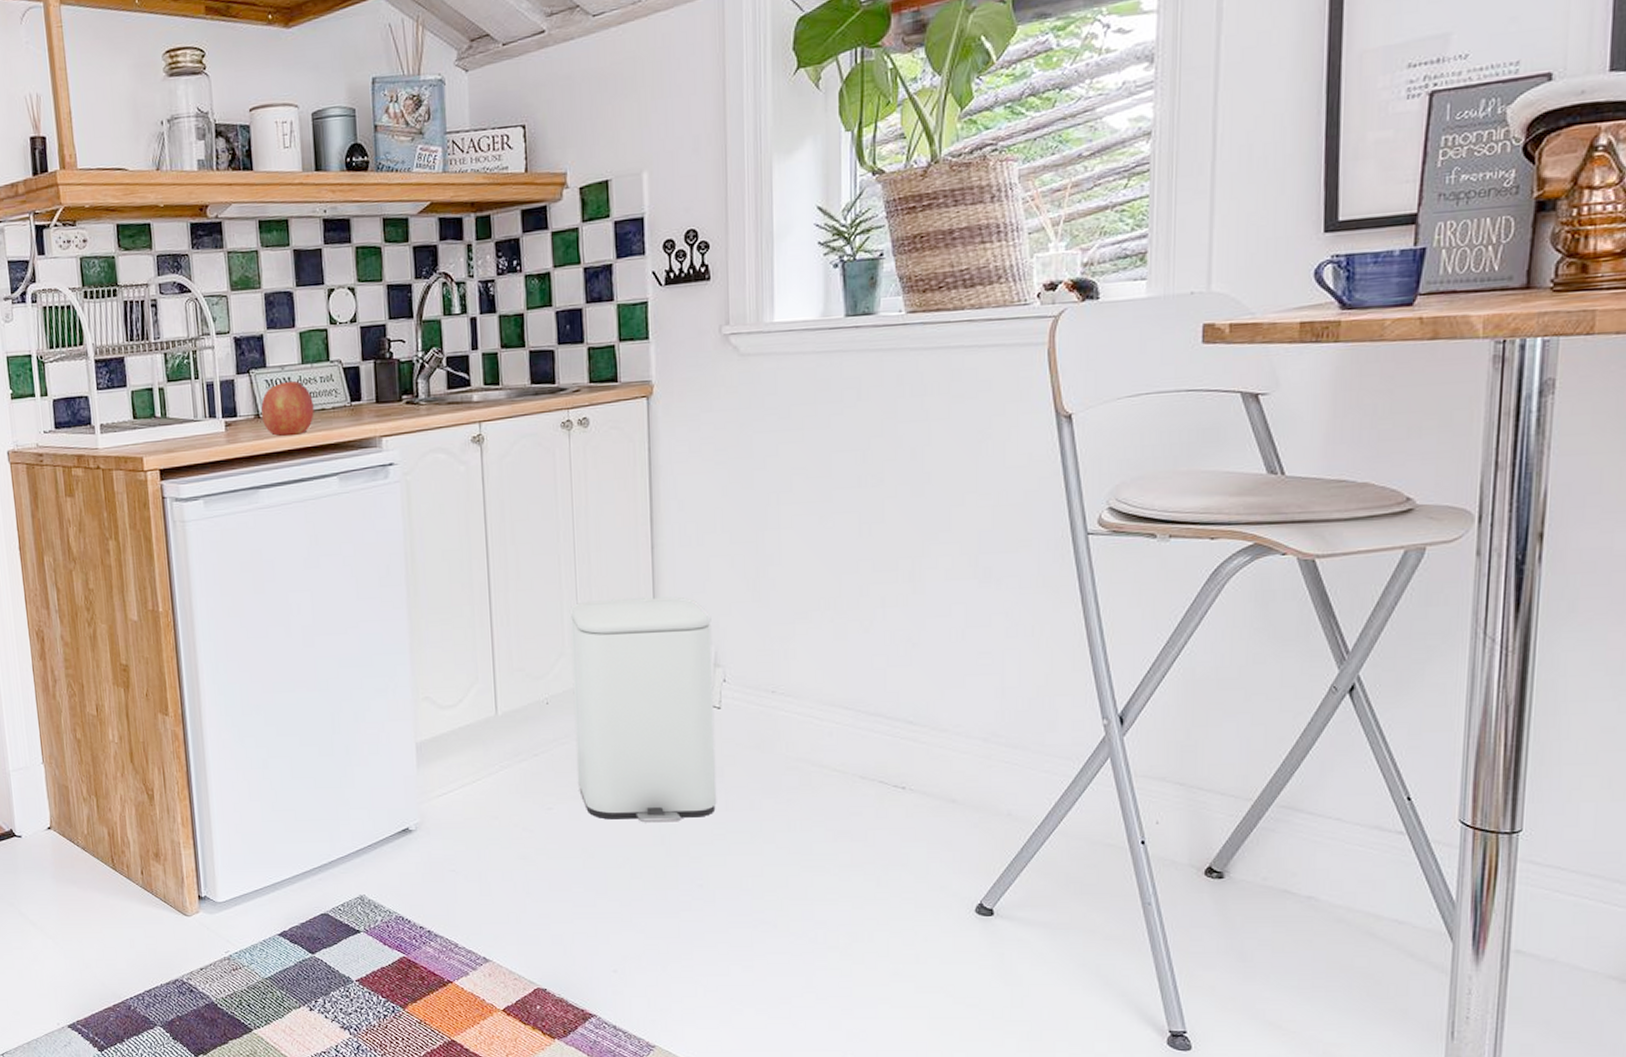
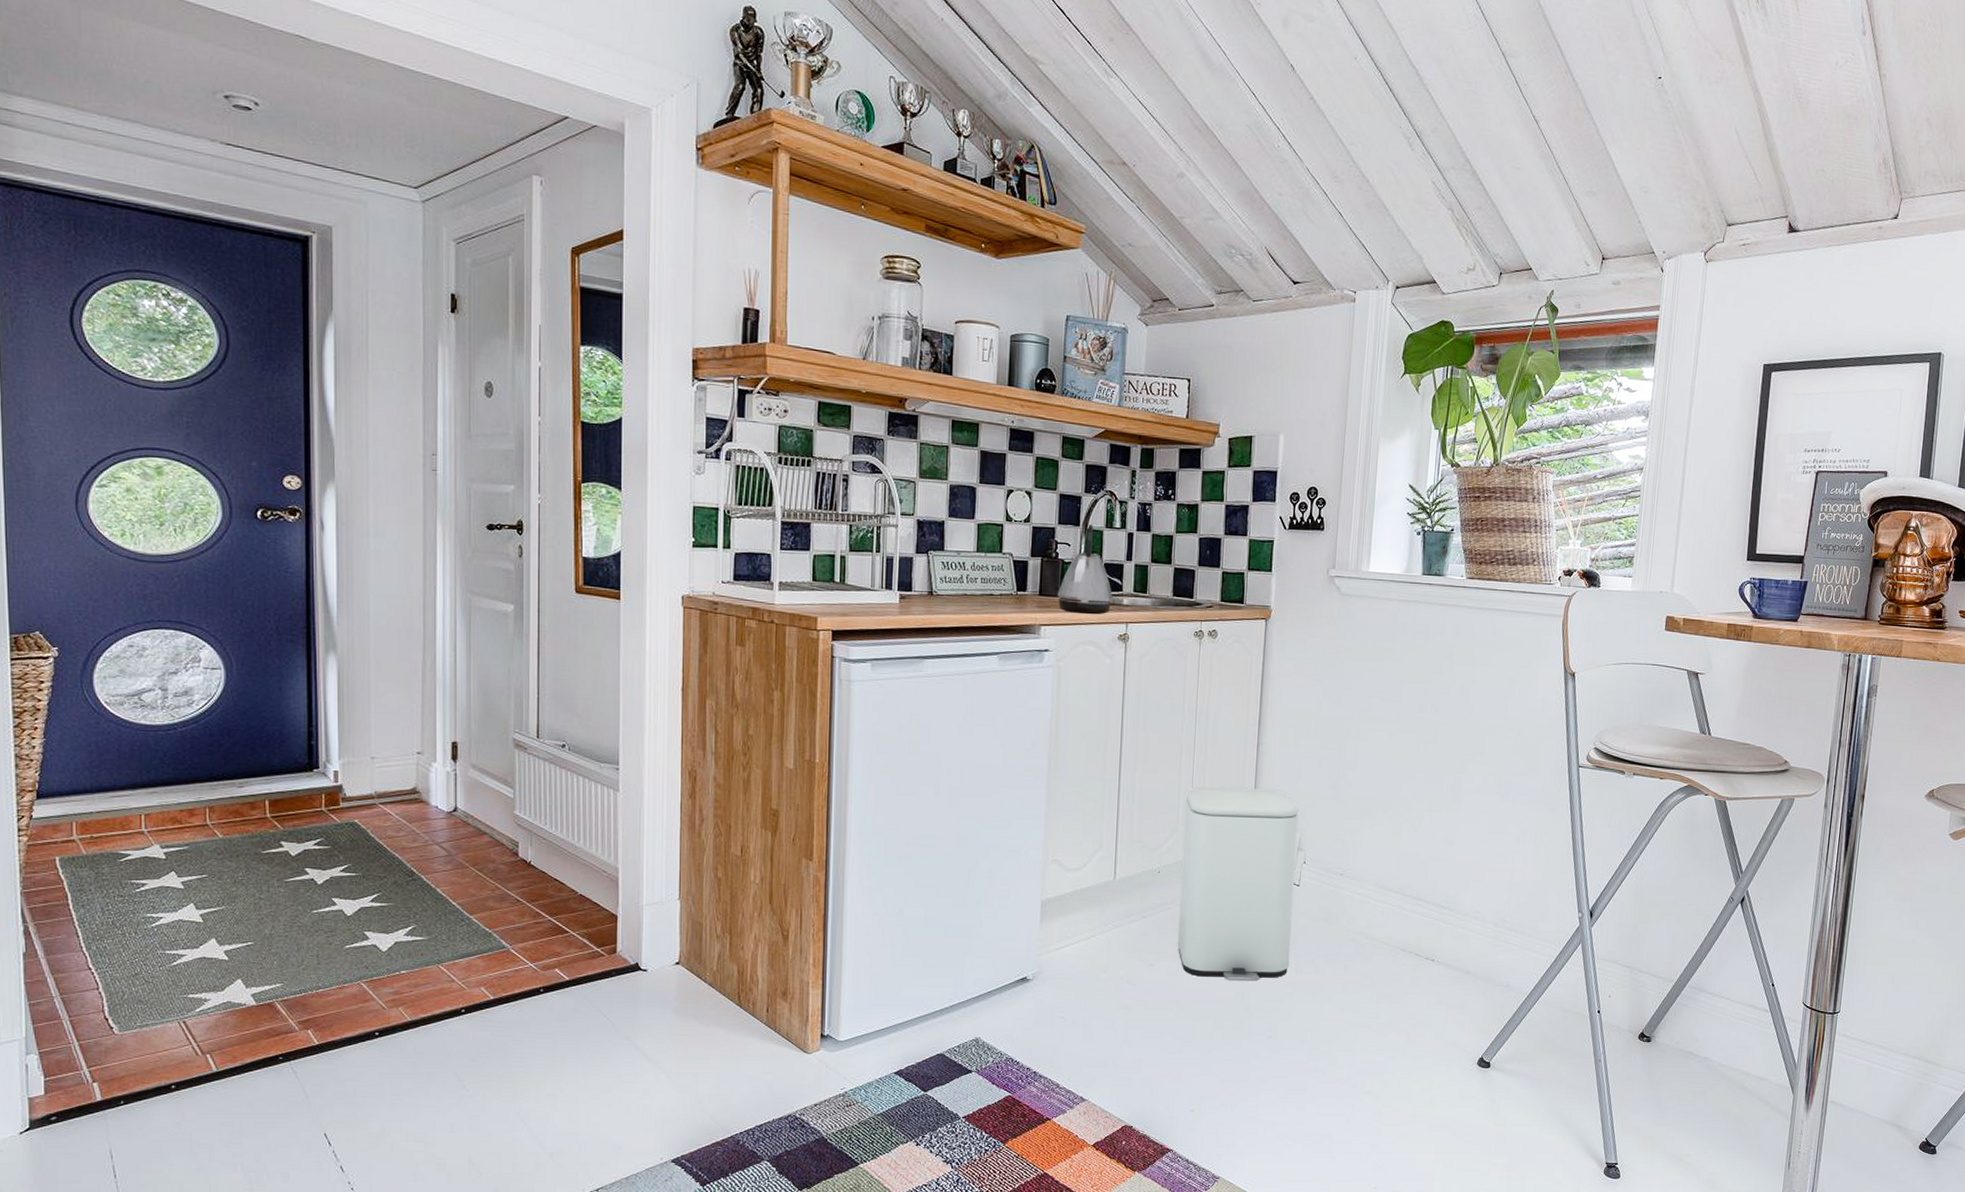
fruit: present [261,380,314,437] -> none [935,565,983,615]
kettle: none [396,315,461,419] -> present [1057,525,1113,615]

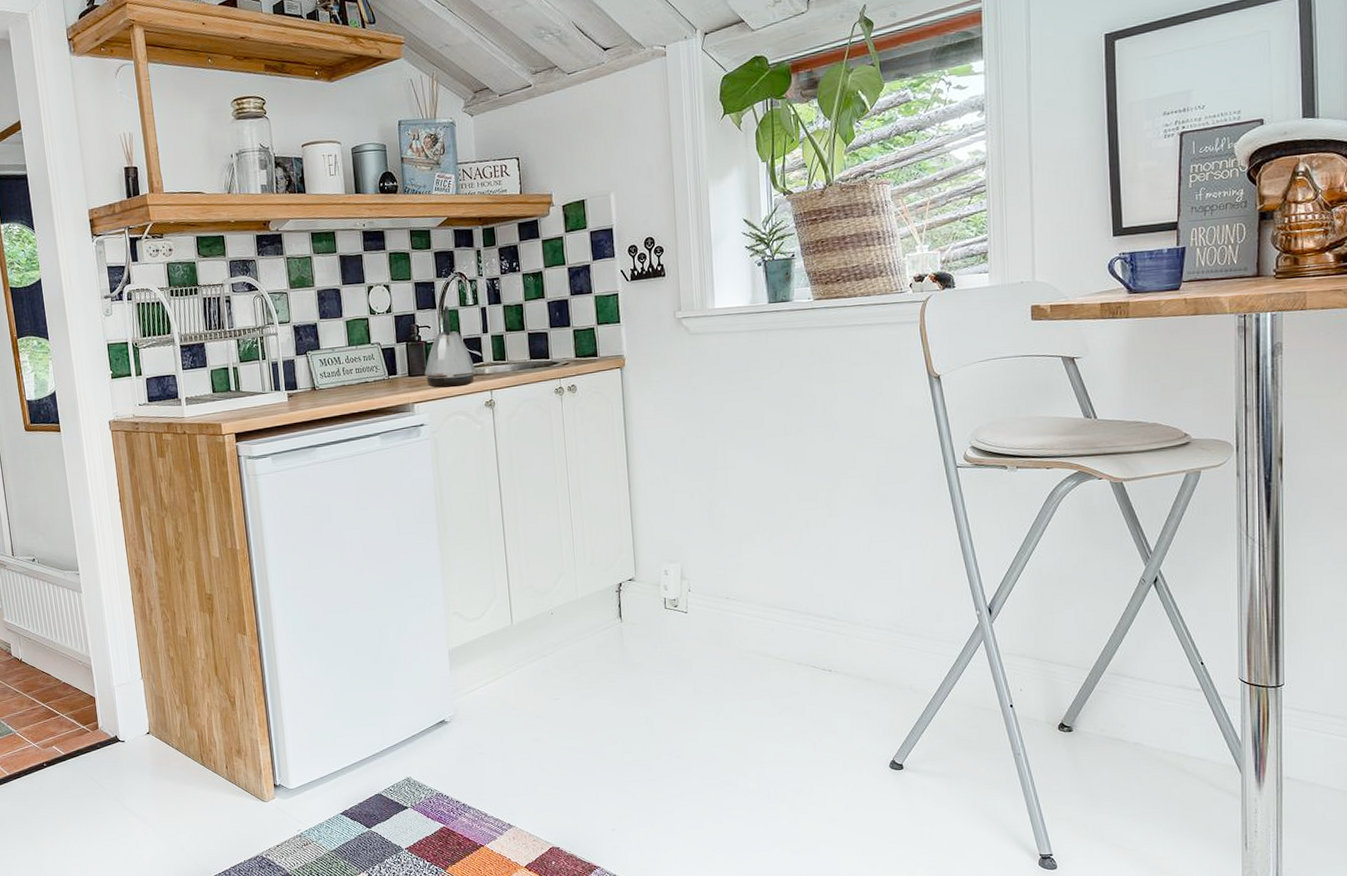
pedal bin: present [1177,786,1299,981] -> none [566,525,688,708]

